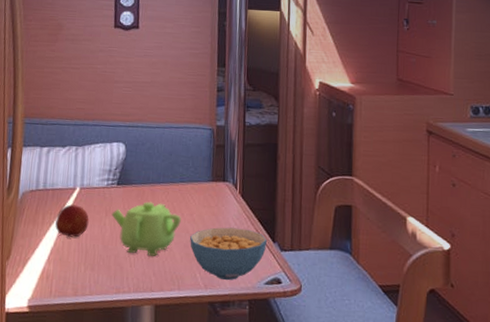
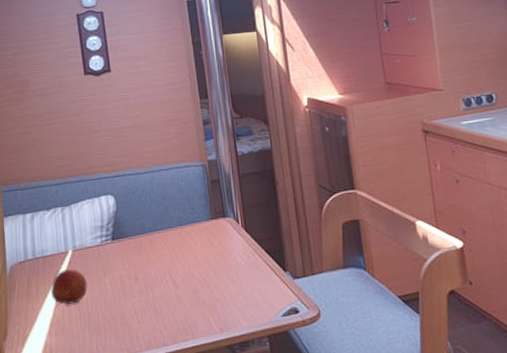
teapot: present [111,201,181,256] -> none [110,252,185,309]
cereal bowl: present [190,227,267,281] -> none [197,262,278,320]

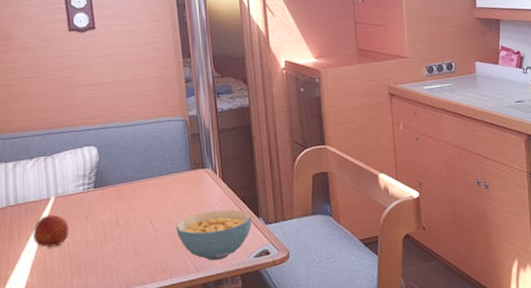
cereal bowl: none [197,262,278,320] -> present [176,209,252,261]

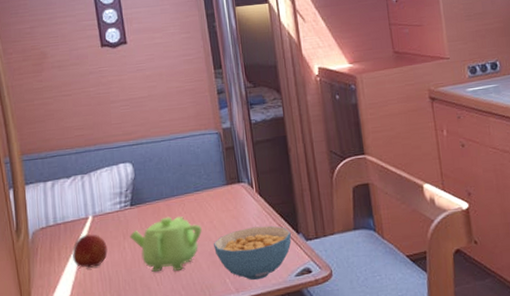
teapot: none [92,199,165,252] -> present [129,216,202,272]

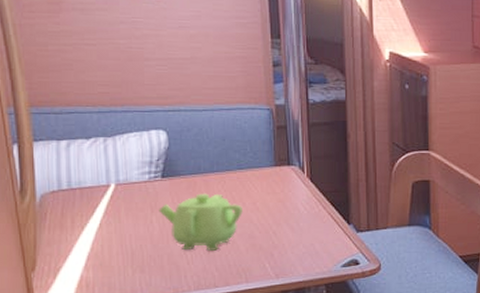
fruit: present [72,234,108,269] -> none [89,203,131,239]
cereal bowl: present [214,225,292,281] -> none [255,213,341,268]

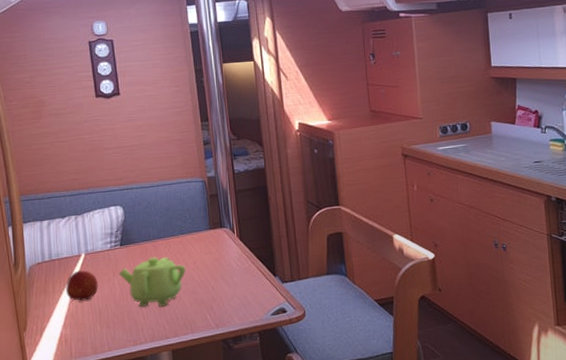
fruit: none [89,203,131,239] -> present [66,270,98,301]

